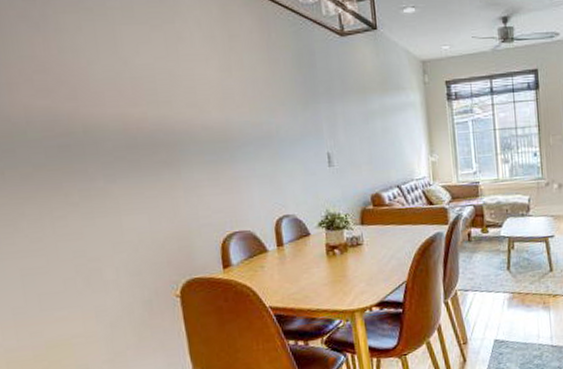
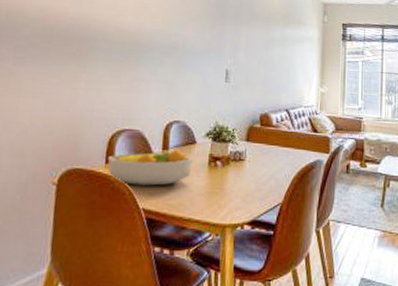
fruit bowl: none [224,243,311,286] -> present [107,149,193,186]

